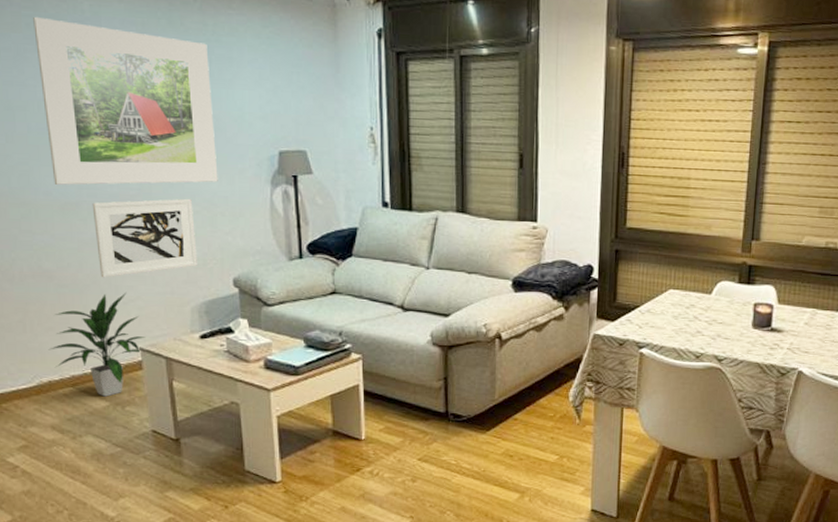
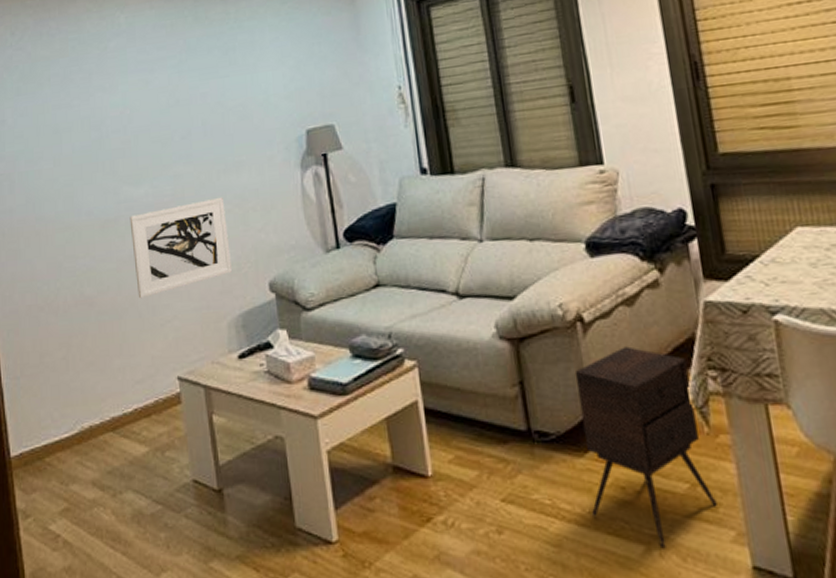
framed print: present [33,16,218,185] -> none [78,31,248,202]
indoor plant: present [48,292,146,397] -> none [89,312,183,441]
side table: none [484,360,575,495] -> present [574,346,717,547]

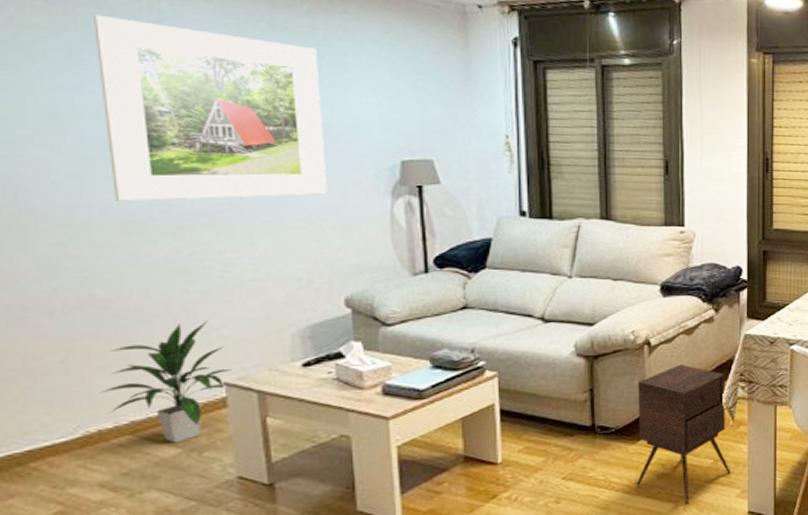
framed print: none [78,31,248,202] -> present [94,14,328,202]
indoor plant: none [89,312,183,441] -> present [99,319,232,443]
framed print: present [129,197,232,299] -> none [165,213,300,305]

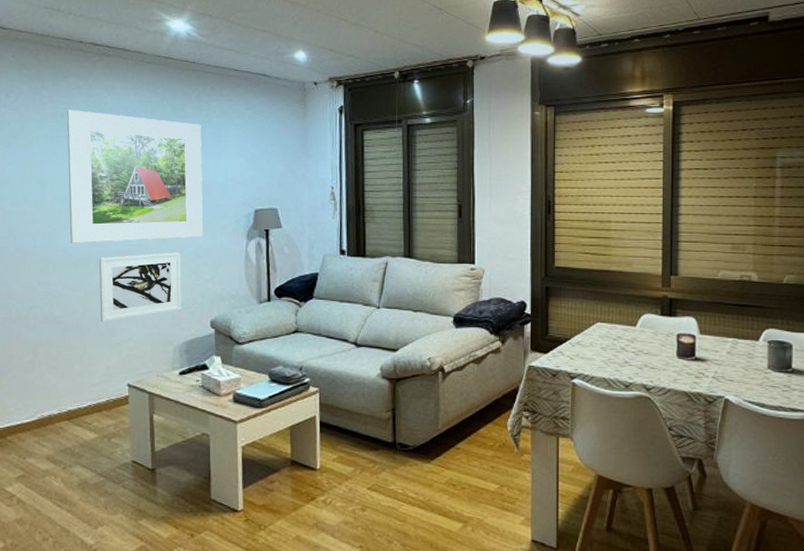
indoor plant: present [99,319,232,443] -> none [51,334,133,429]
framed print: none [165,213,300,305] -> present [99,251,182,322]
side table: present [635,364,731,504] -> none [429,391,515,525]

